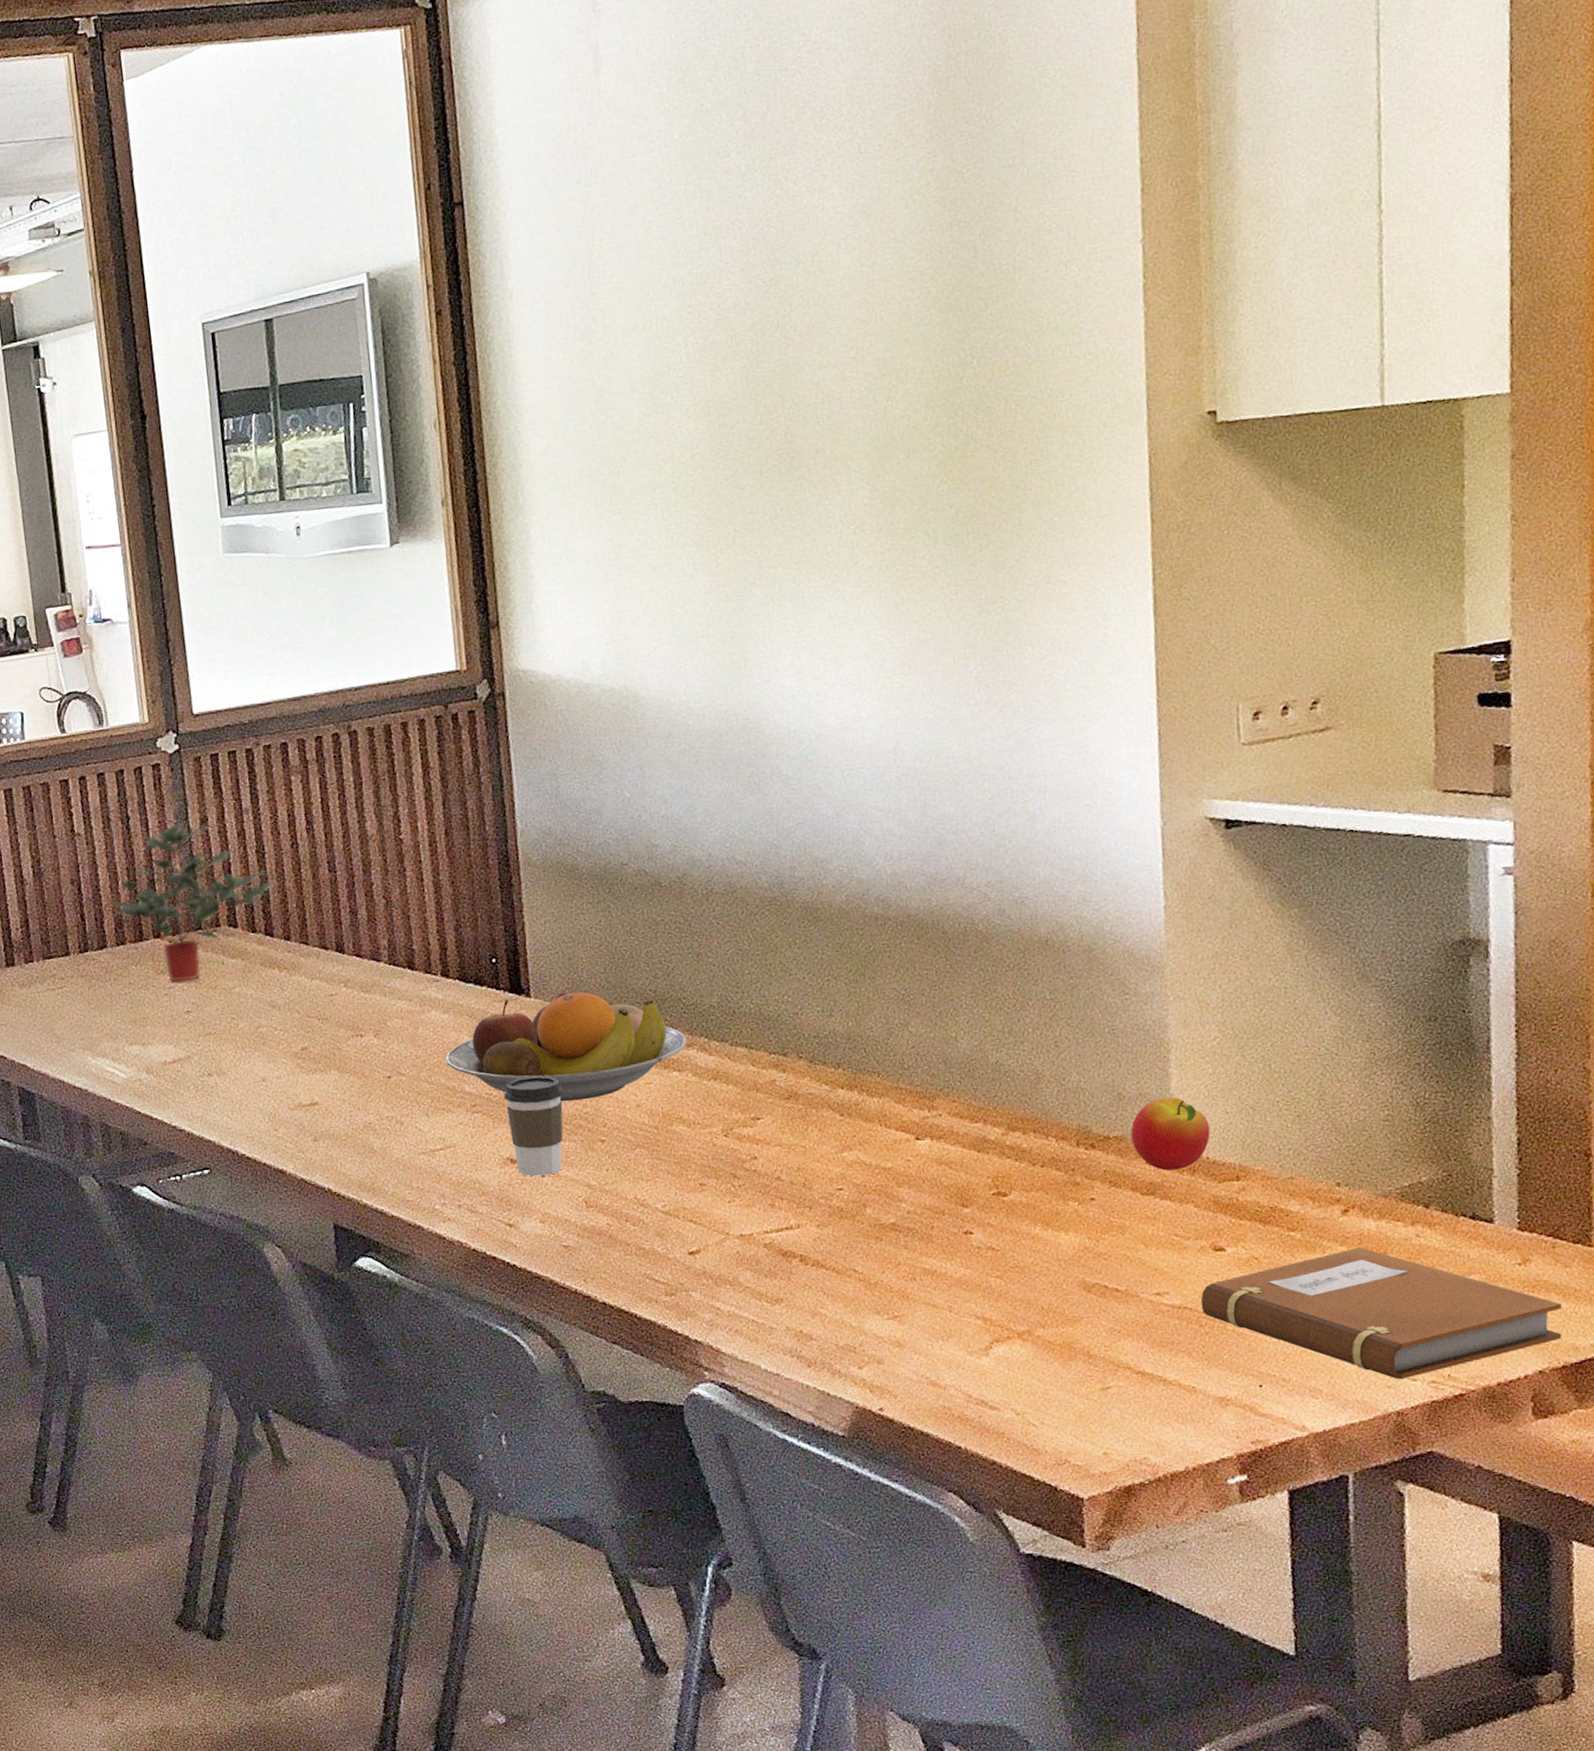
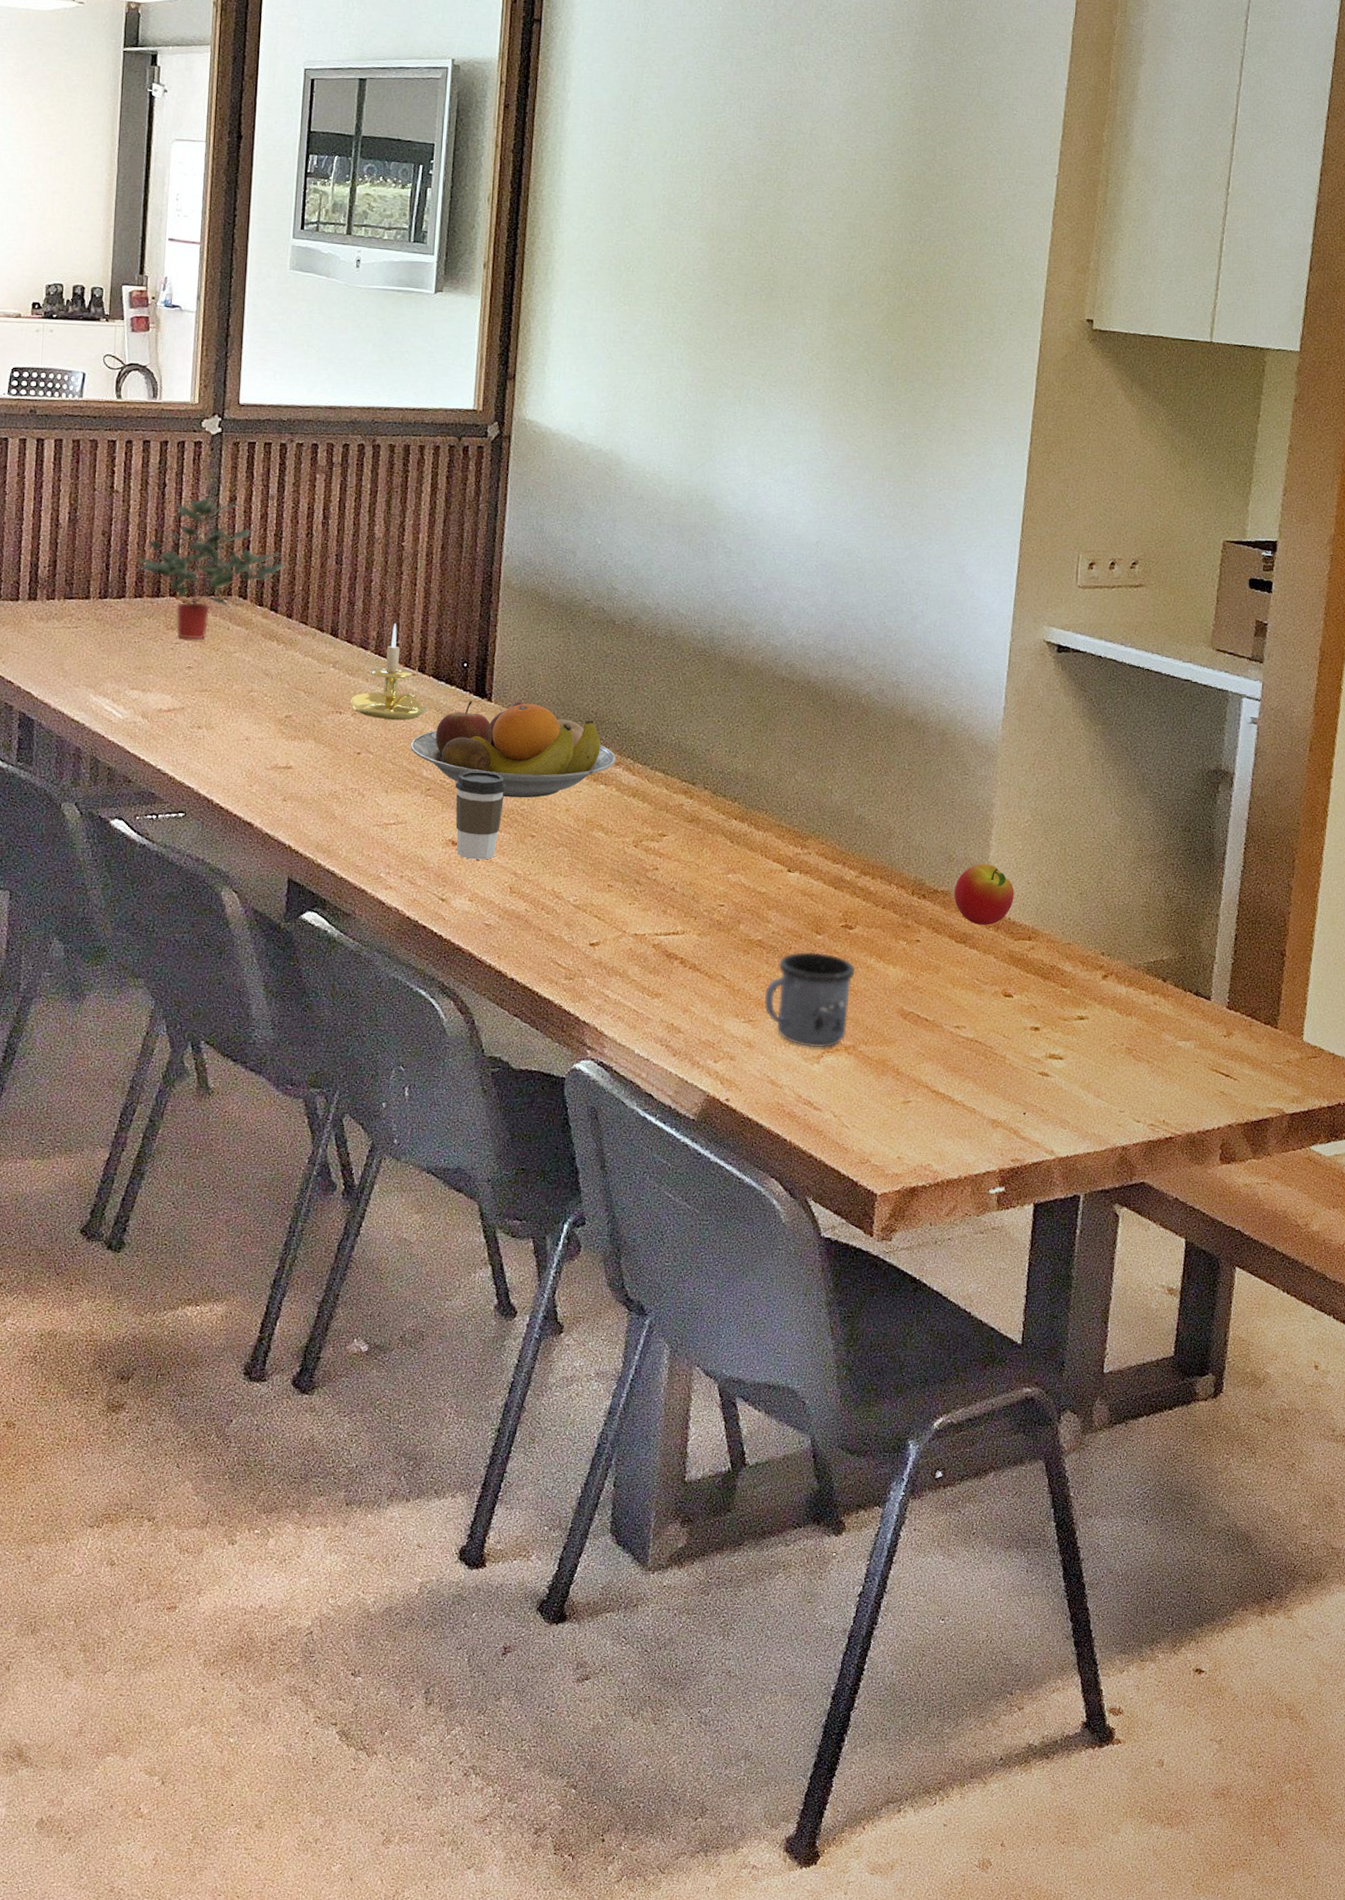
candle holder: none [370,927,460,1036] -> present [350,623,429,720]
mug: none [908,1228,1018,1339] -> present [764,951,855,1048]
notebook: present [1200,1247,1562,1380] -> none [988,1007,1250,1120]

